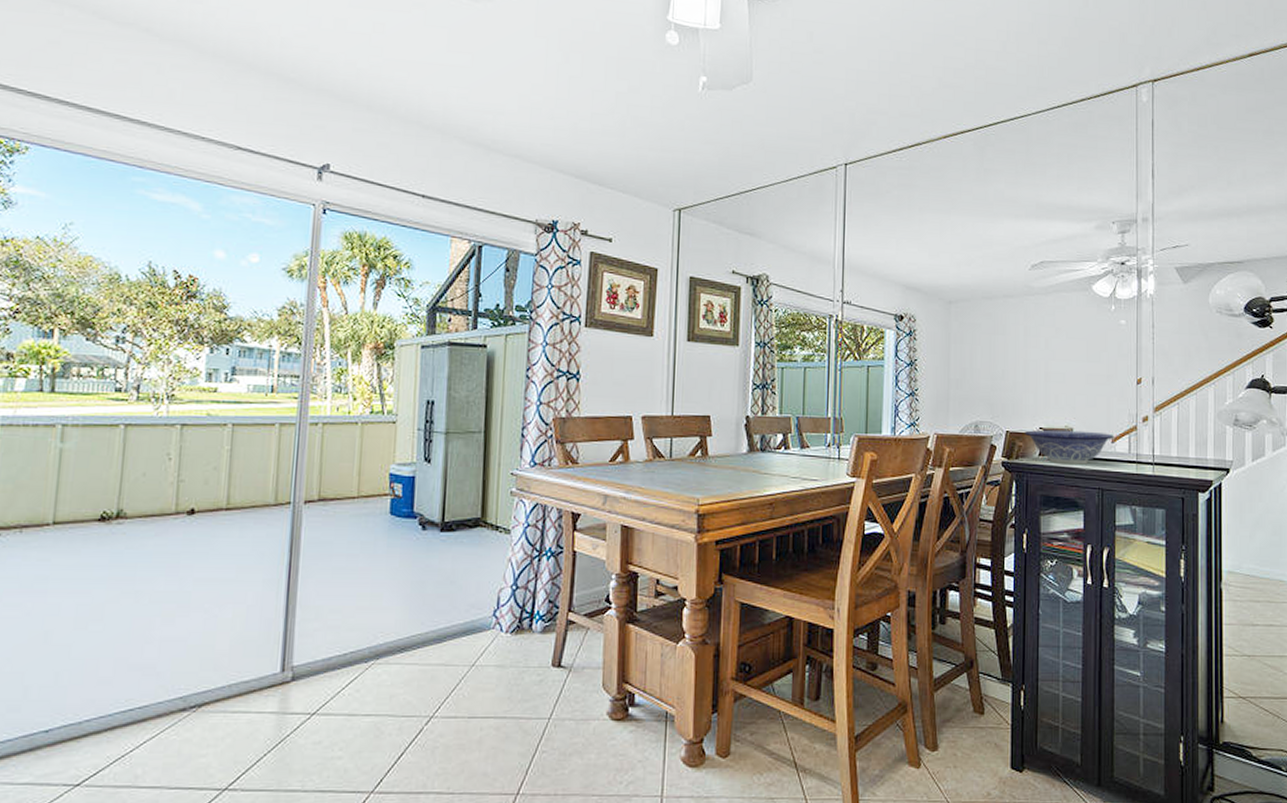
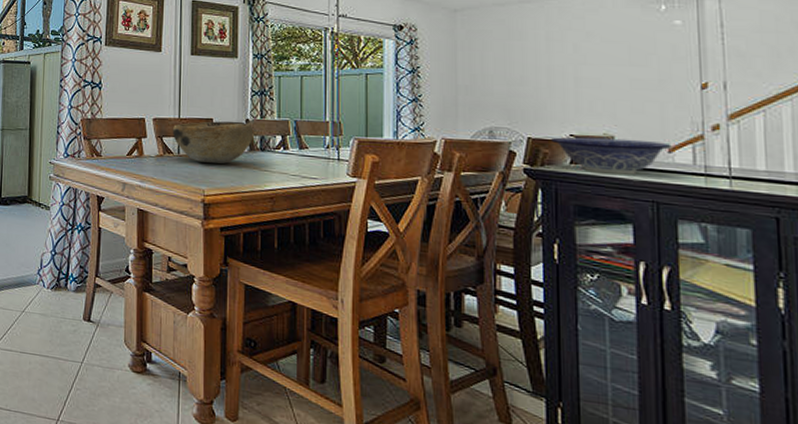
decorative bowl: none [663,418,754,469] -> present [172,121,254,165]

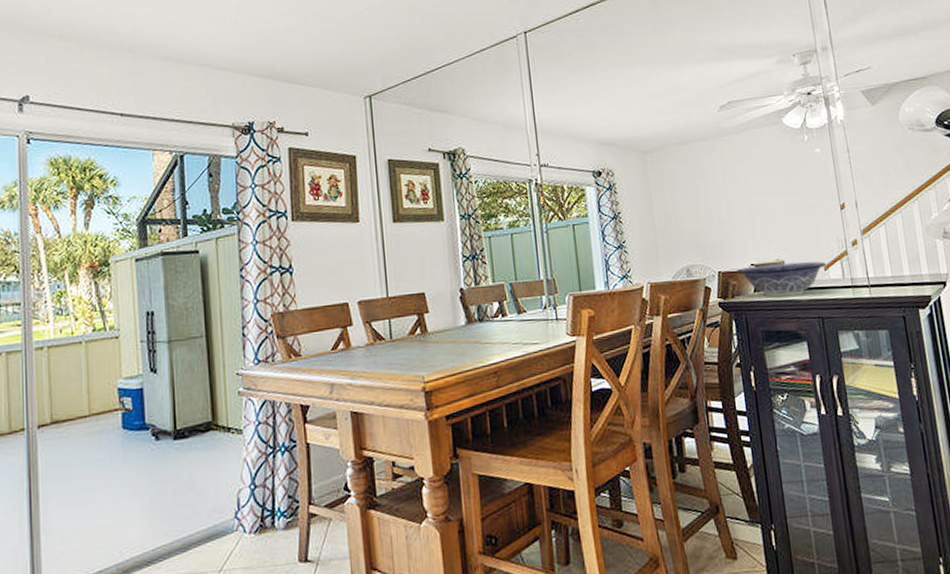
decorative bowl: present [172,121,254,165] -> none [381,292,470,345]

